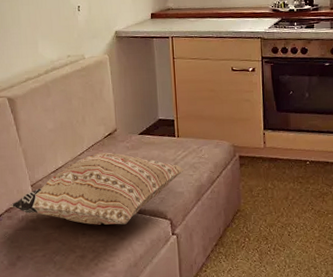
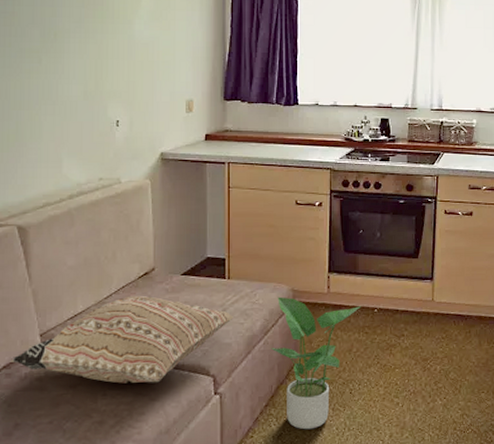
potted plant: none [217,152,295,266] -> present [271,297,362,430]

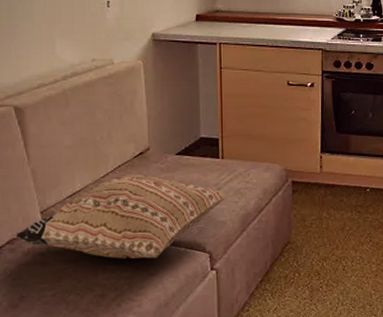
potted plant: present [271,297,362,430] -> none [265,176,354,304]

